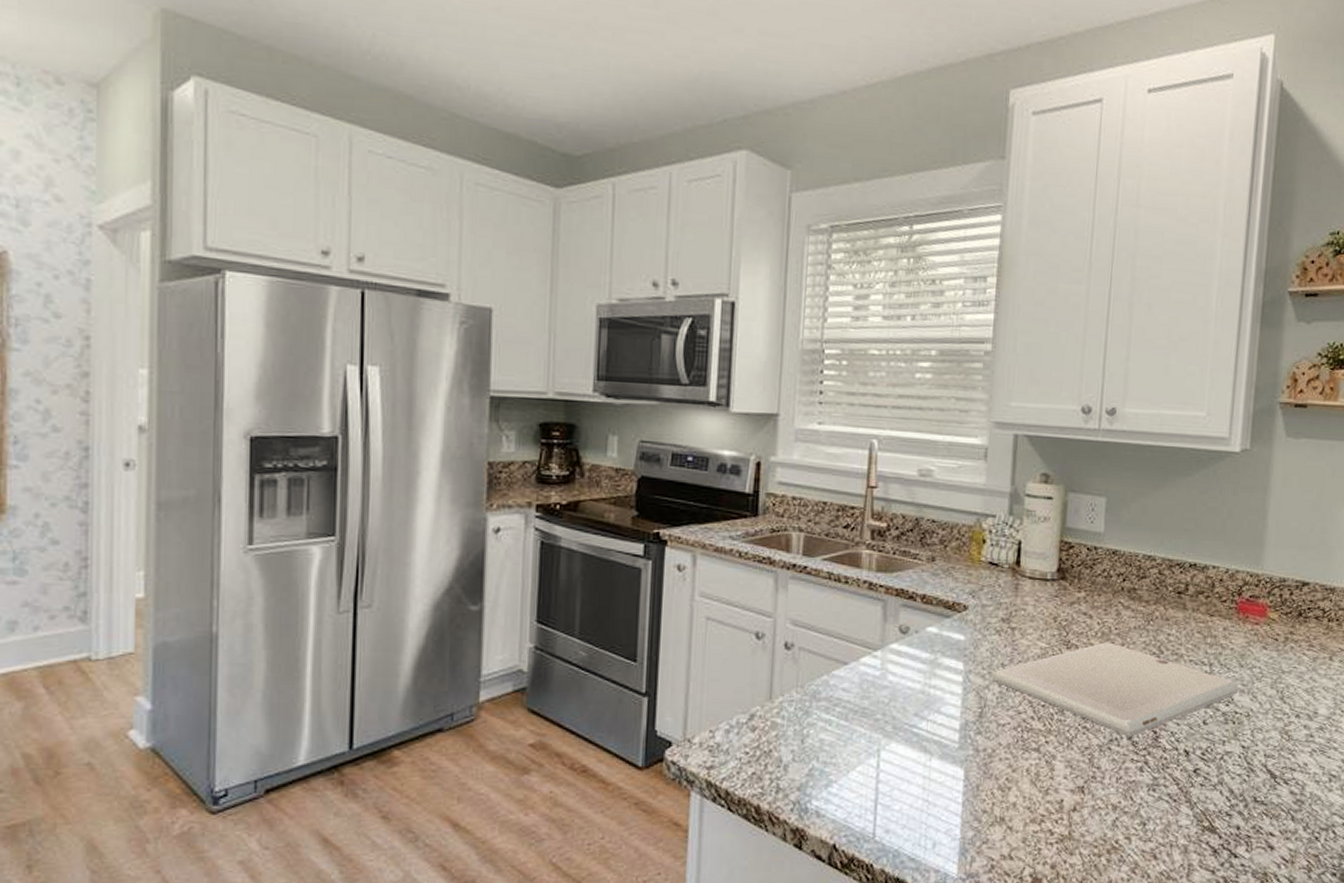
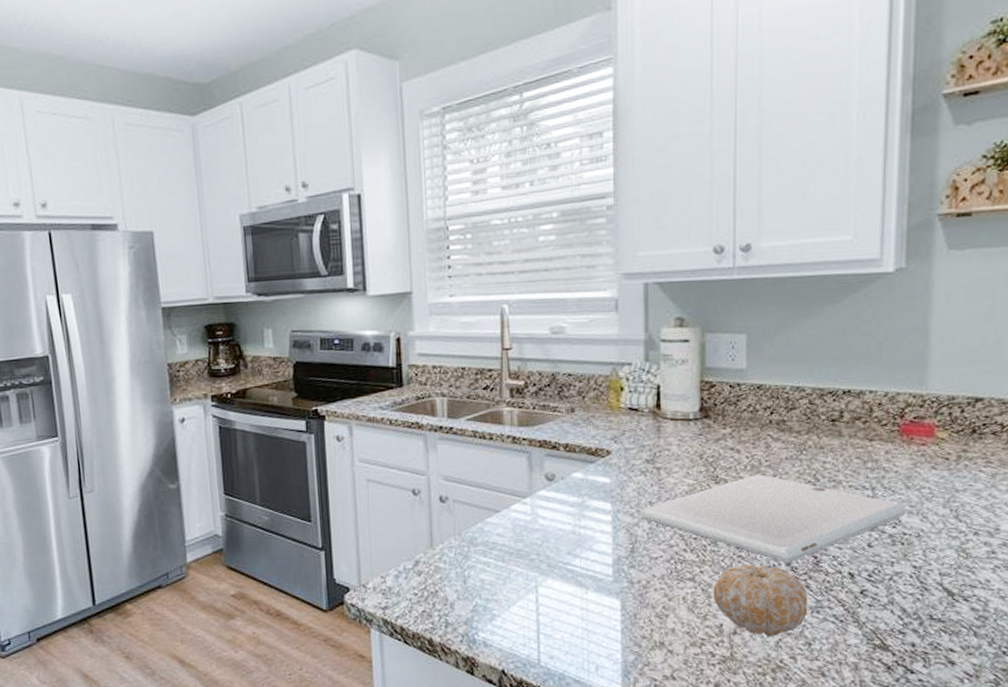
fruit: none [1056,736,1145,814] -> present [713,564,808,636]

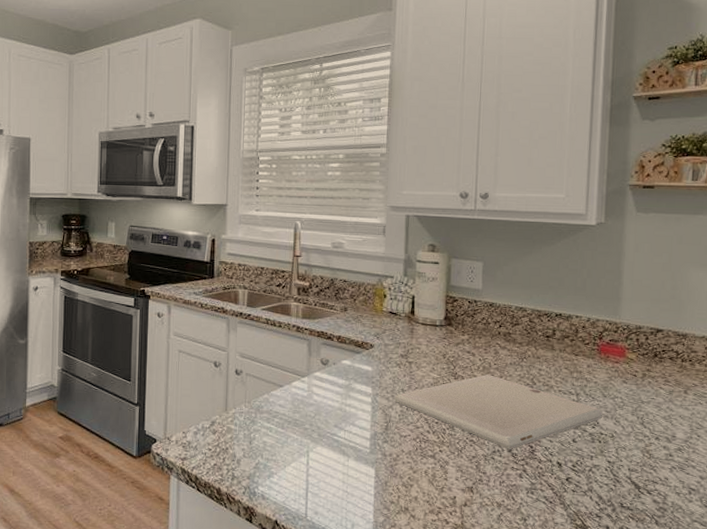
fruit: present [713,564,808,636] -> none [449,447,524,510]

